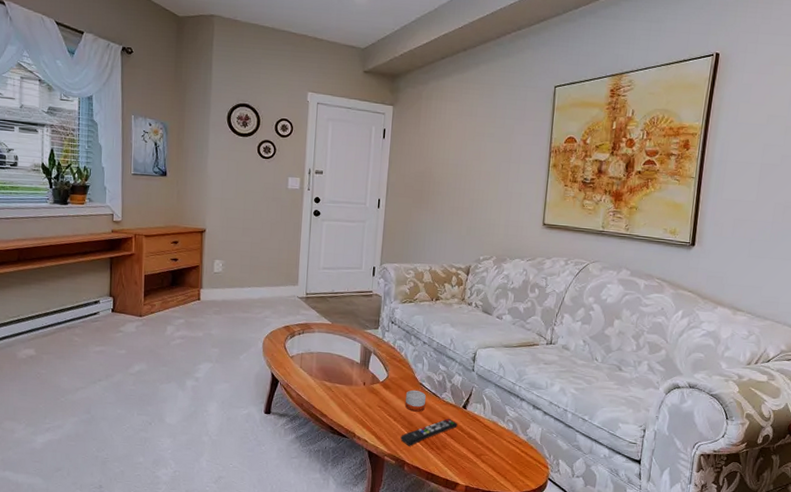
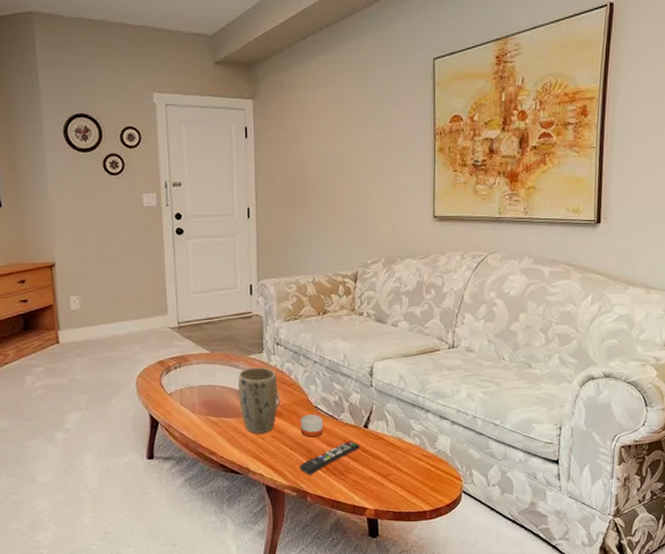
plant pot: none [352,341,389,403] -> present [238,367,278,434]

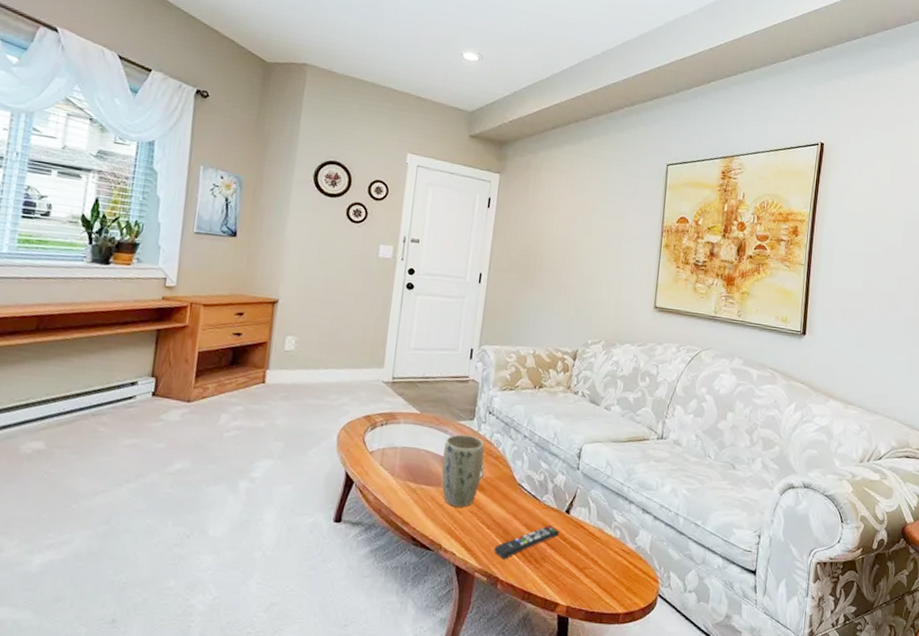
candle: present [300,414,323,438] -> none [501,491,525,518]

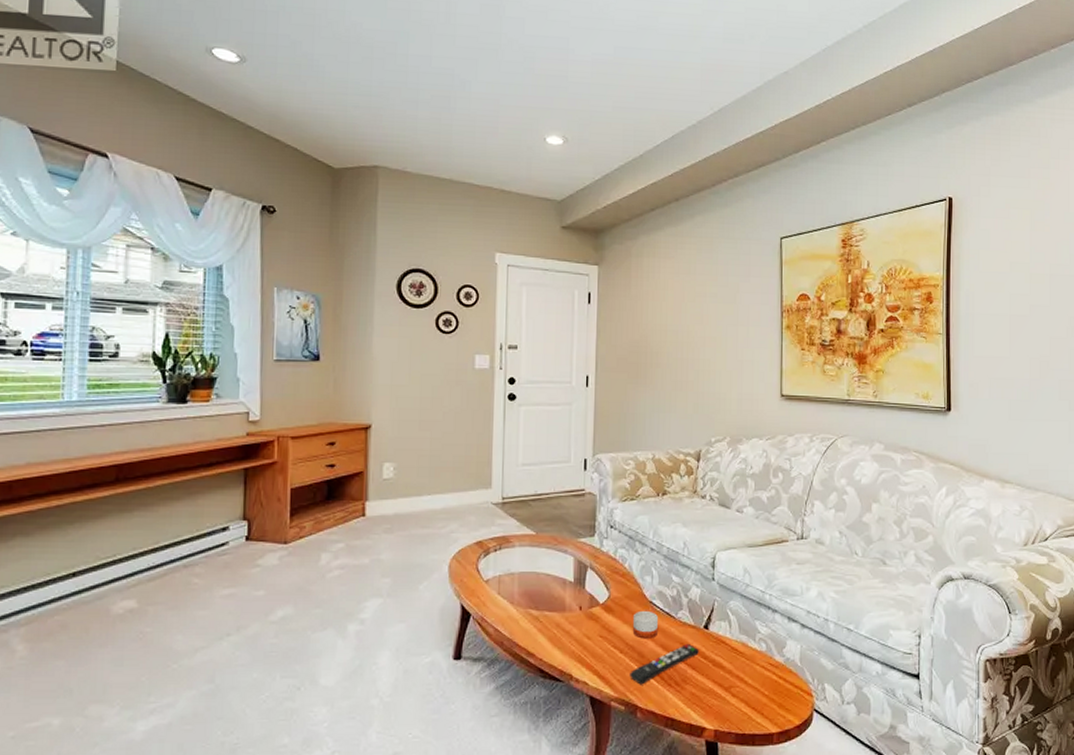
plant pot: present [441,434,485,508] -> none [565,553,610,632]
candle: none [501,491,525,518] -> present [632,610,658,639]

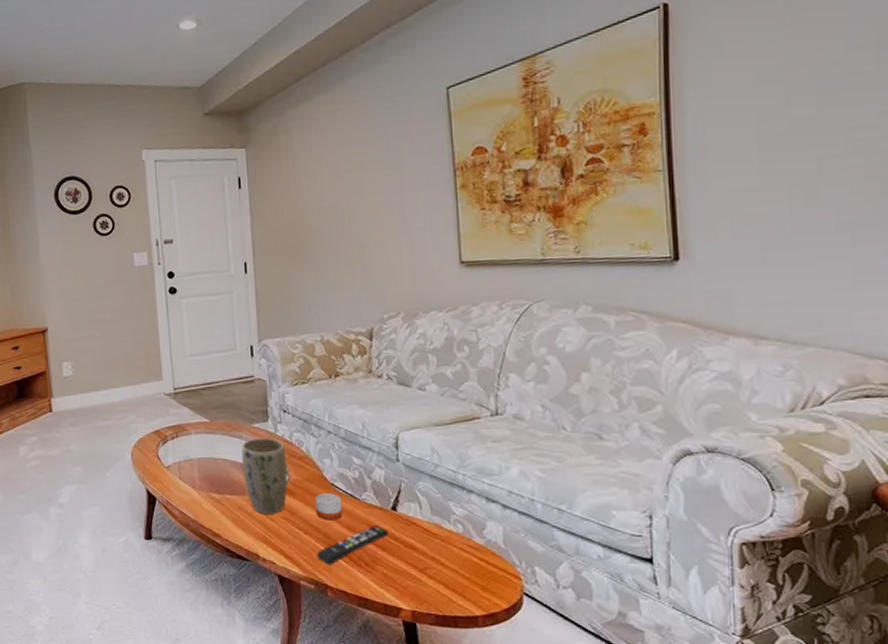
plant pot: none [565,553,610,632] -> present [241,437,288,514]

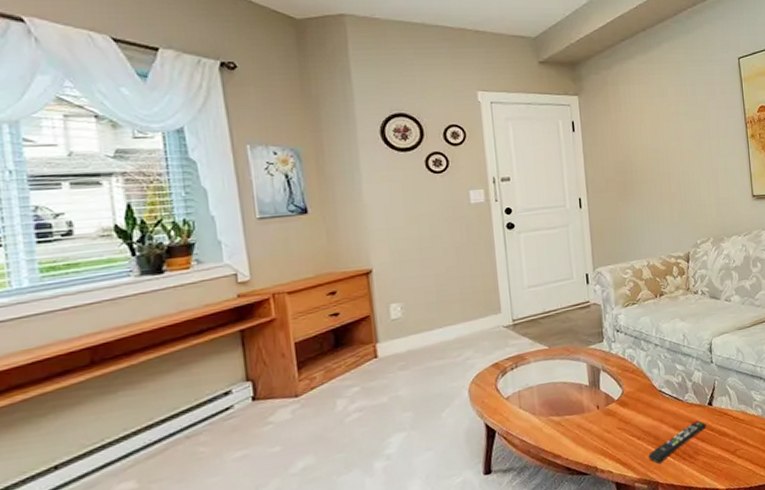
plant pot: present [241,437,288,514] -> none [579,356,622,429]
candle: present [314,492,342,520] -> none [645,399,669,424]

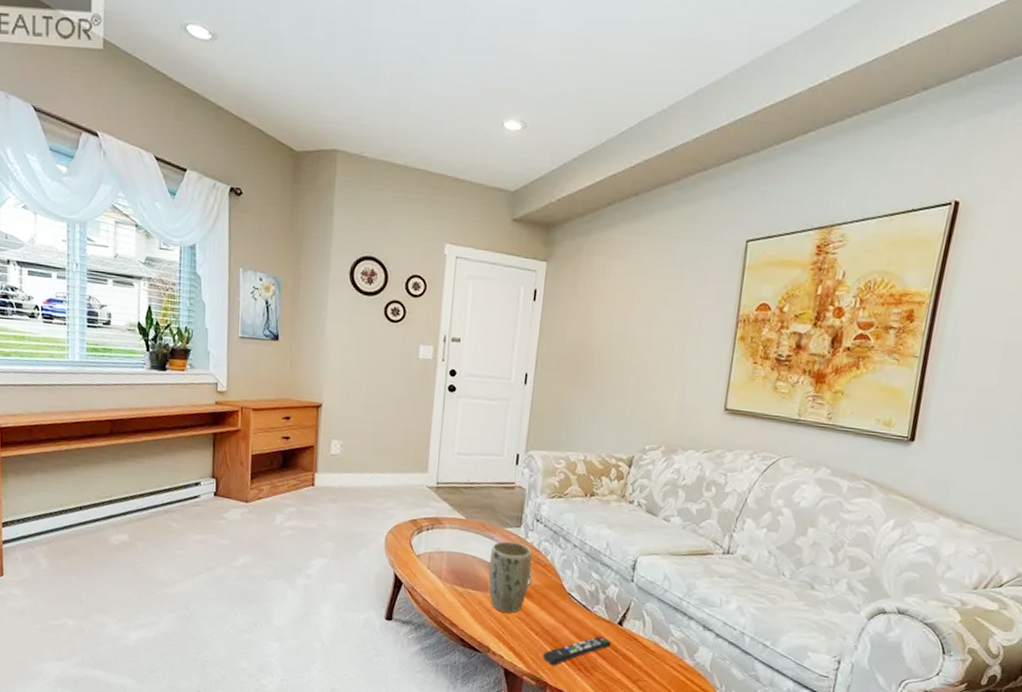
plant pot: none [579,356,622,429] -> present [488,541,532,613]

